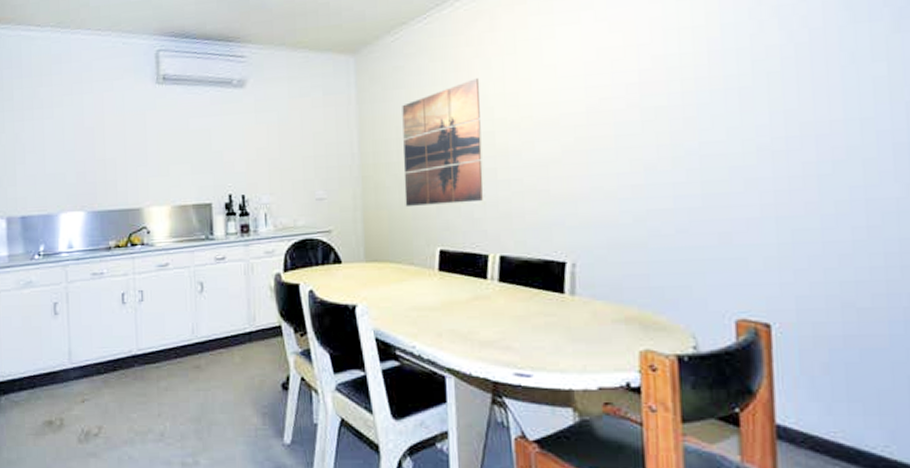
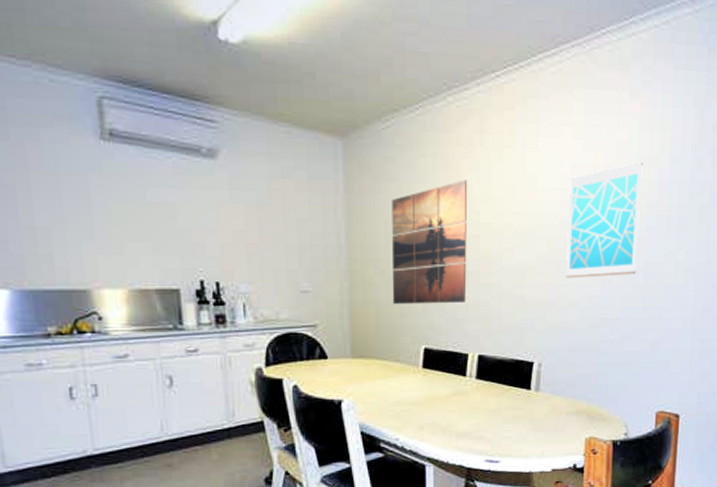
wall art: none [595,35,688,169] -> present [565,162,643,279]

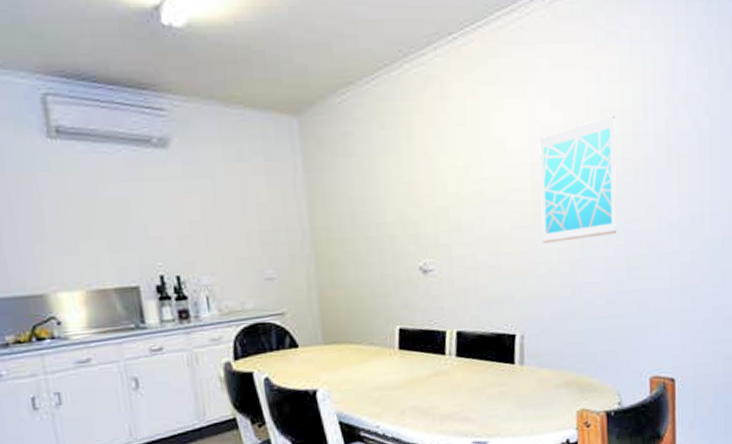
wall art: present [391,180,468,304] -> none [353,149,439,285]

